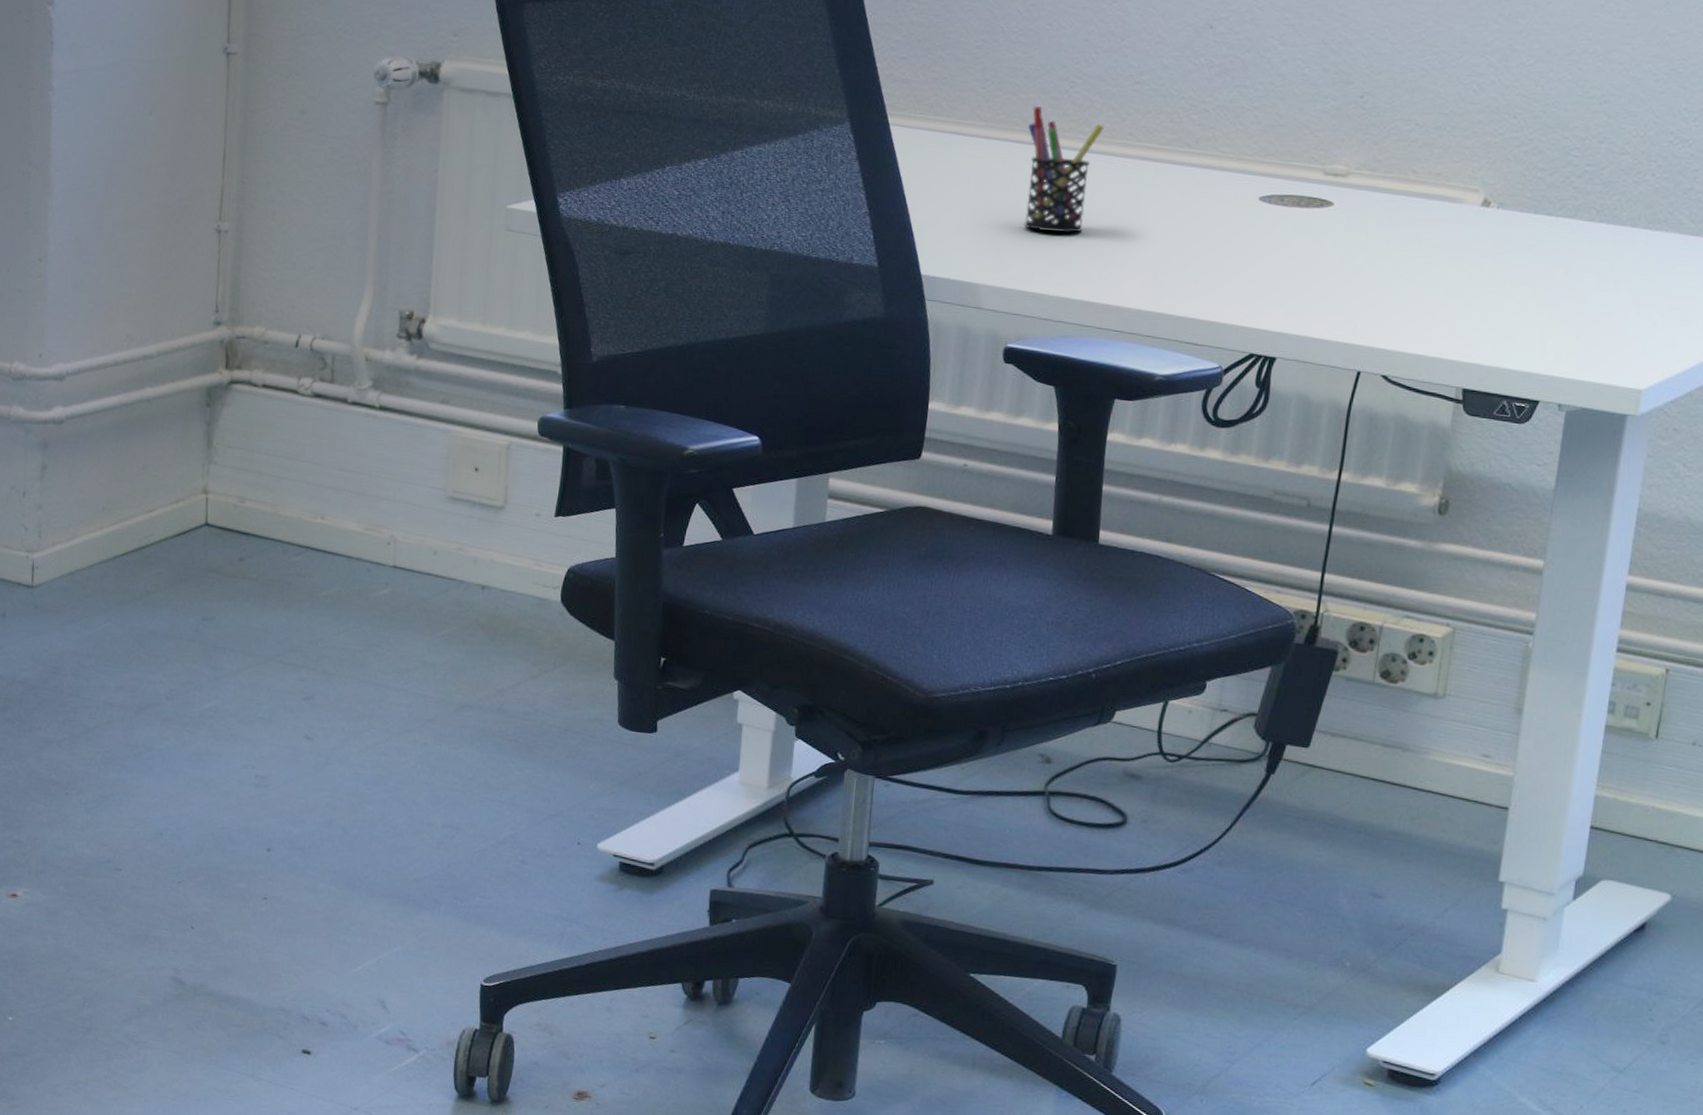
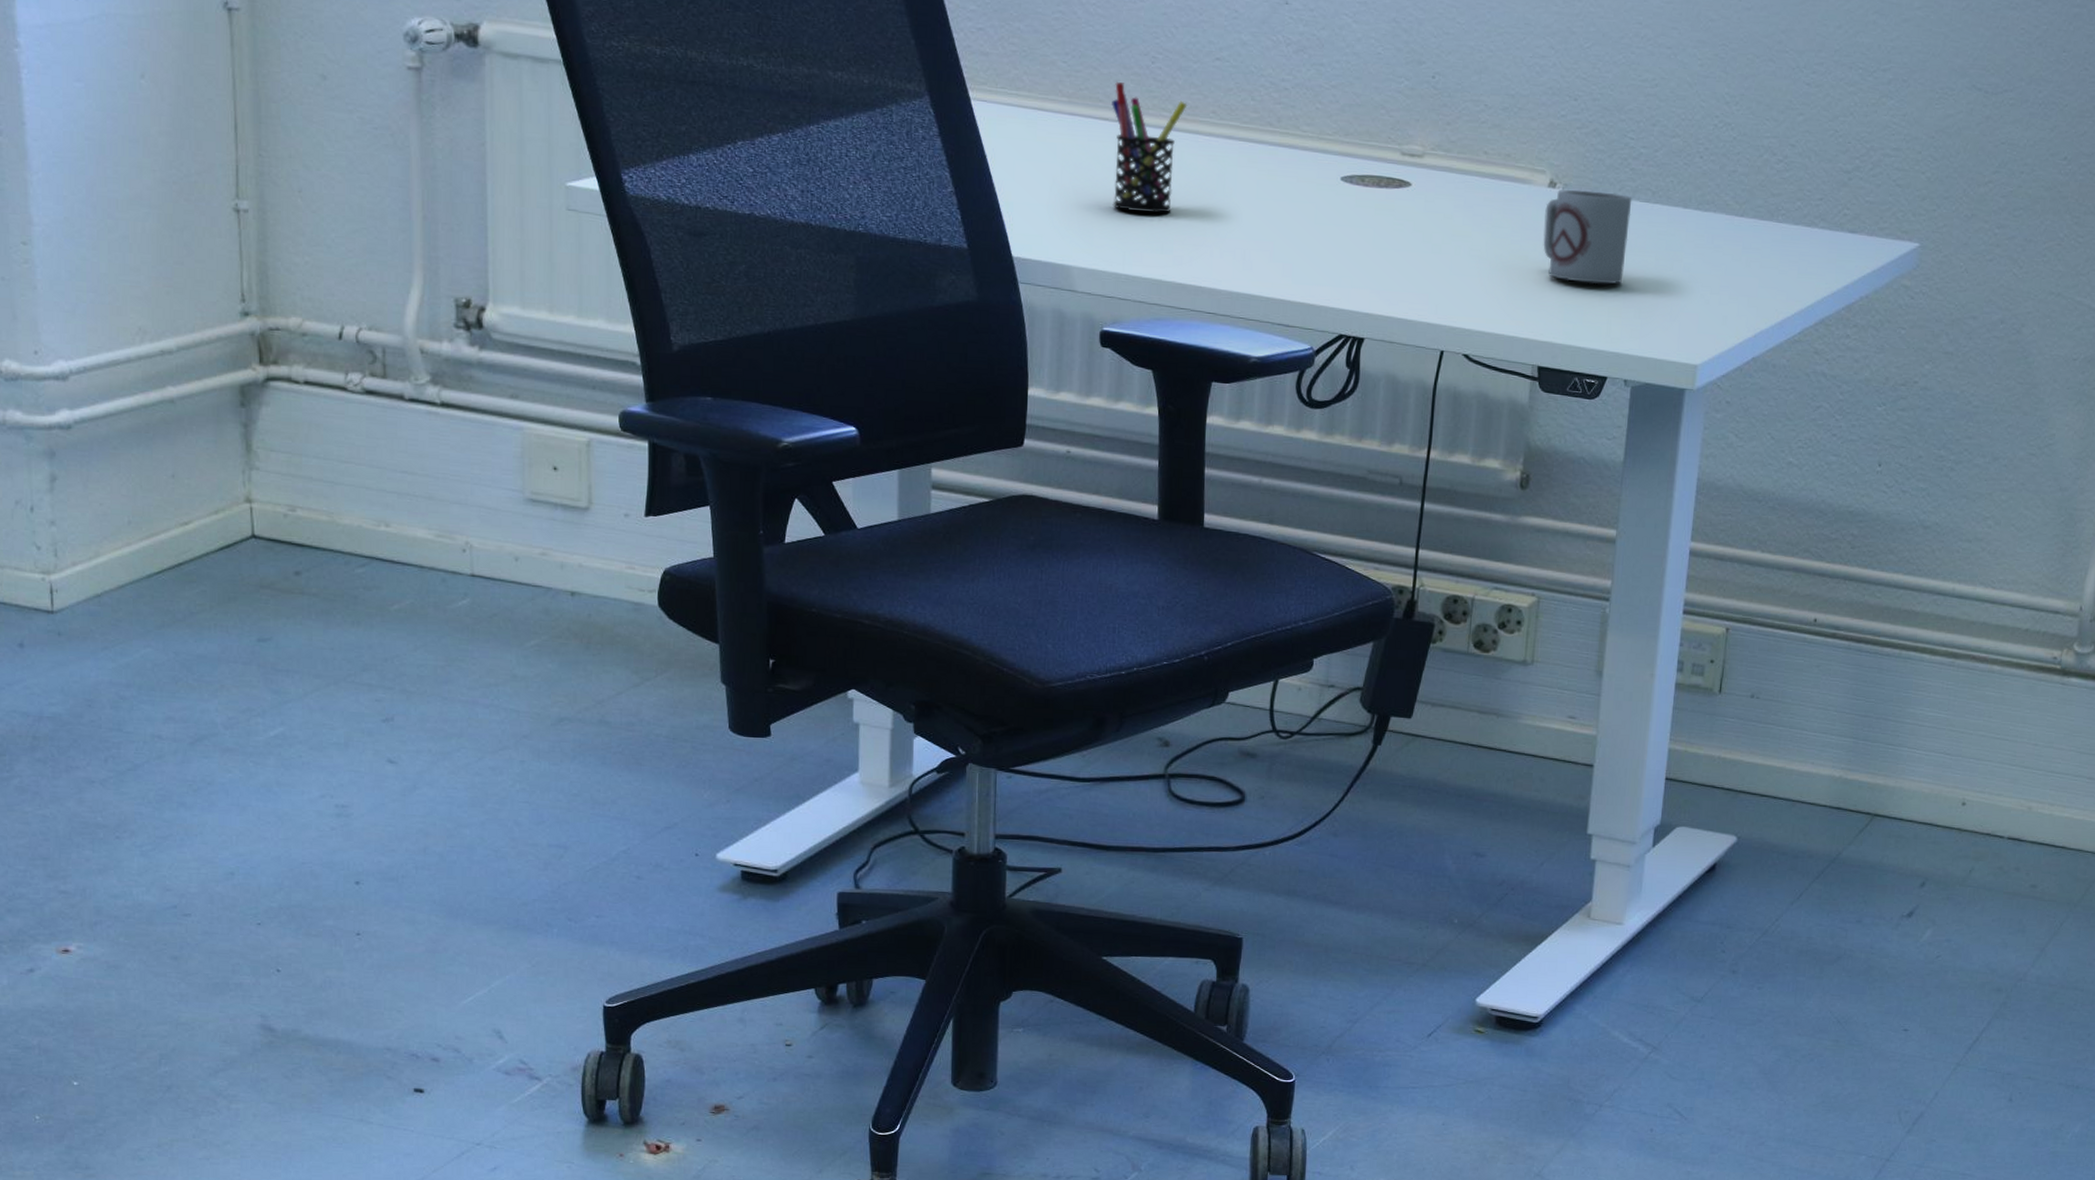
cup: none [1473,208,1574,306] -> present [1543,189,1632,285]

